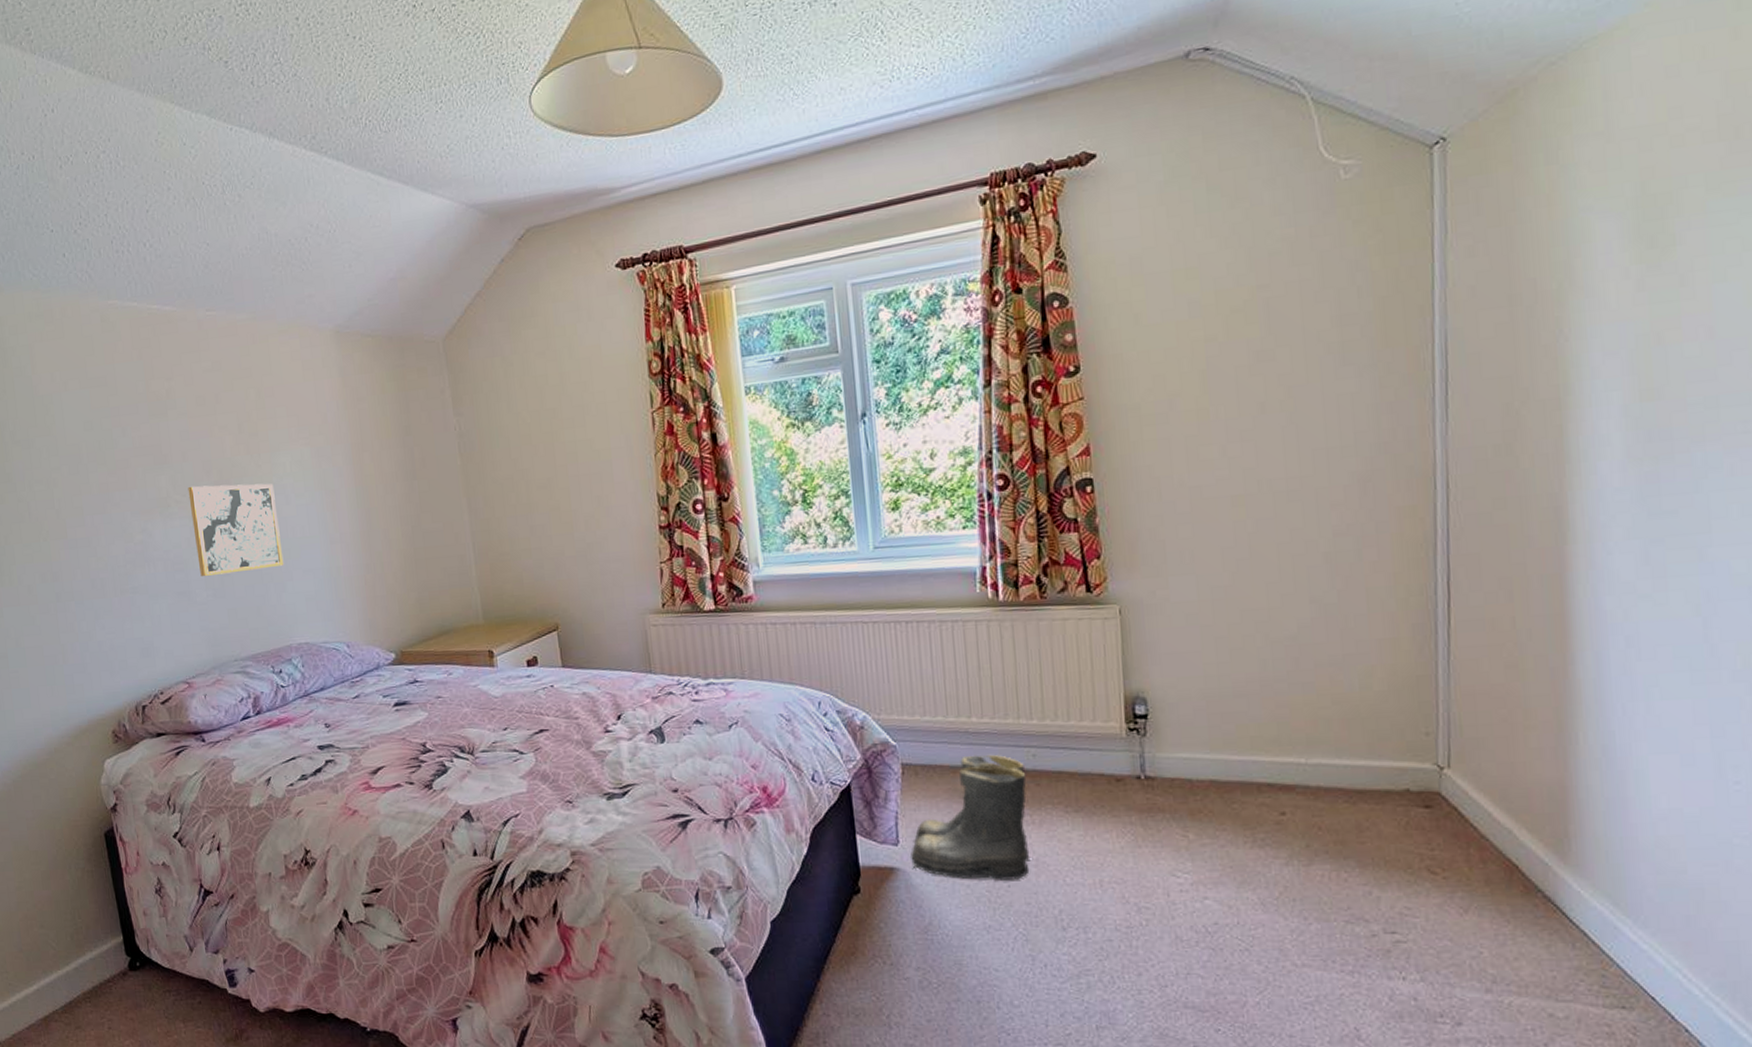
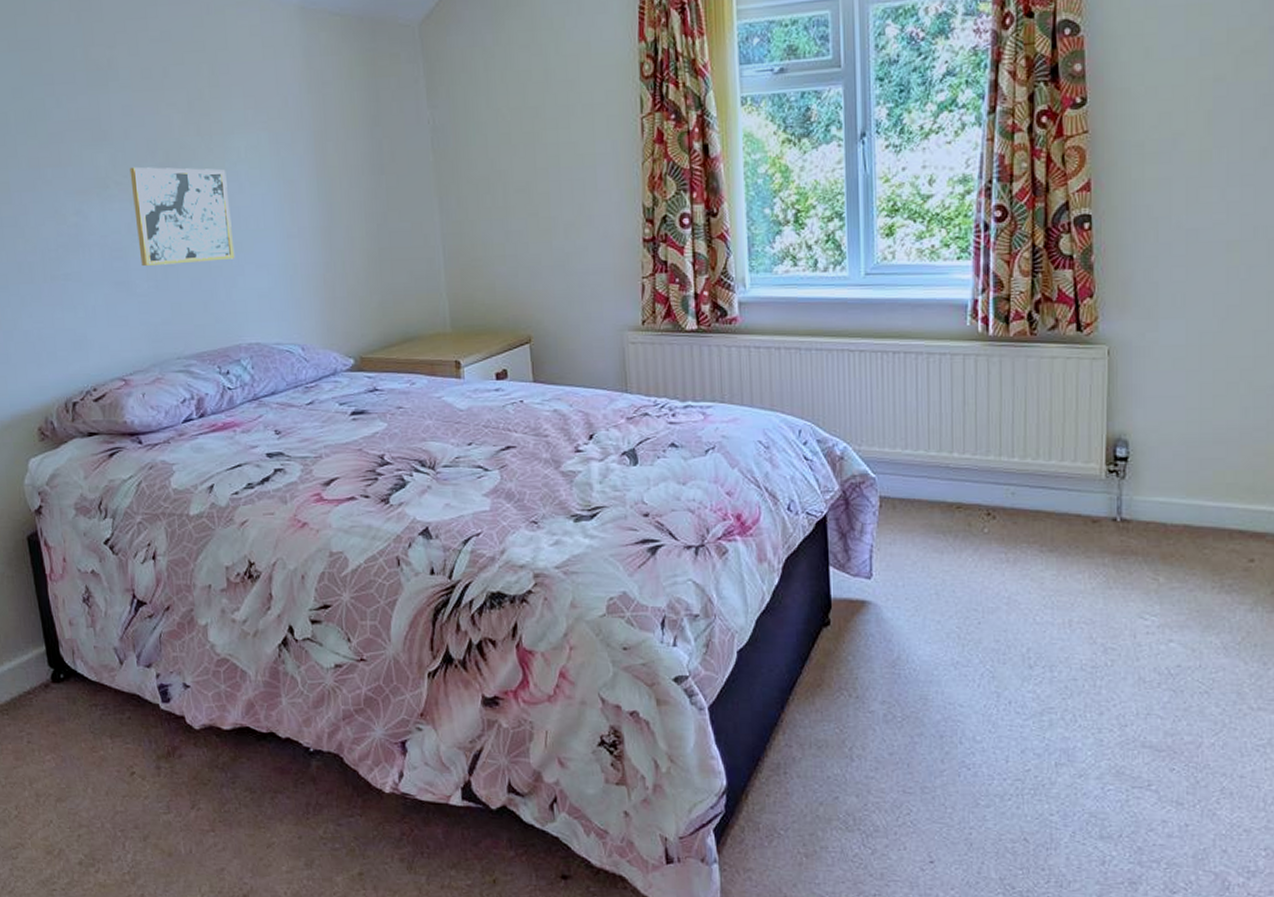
boots: present [909,754,1030,880] -> none [882,490,1003,617]

